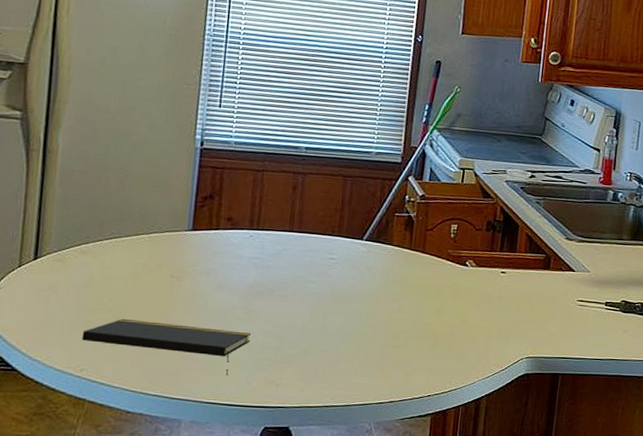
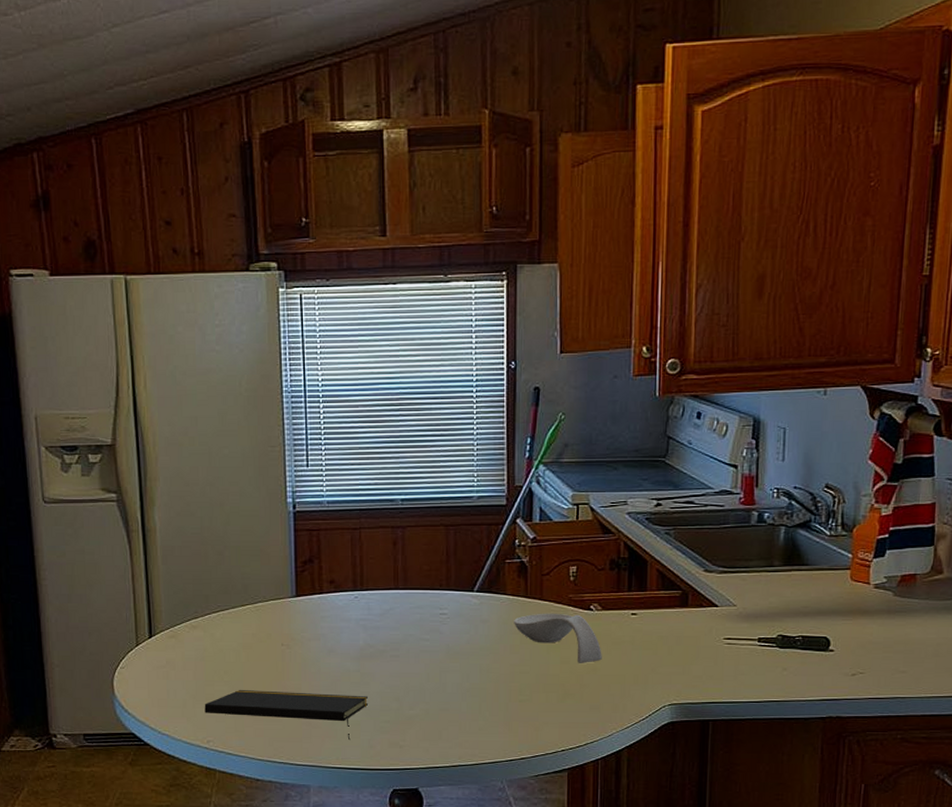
spoon rest: none [396,265,473,315] -> present [514,613,602,663]

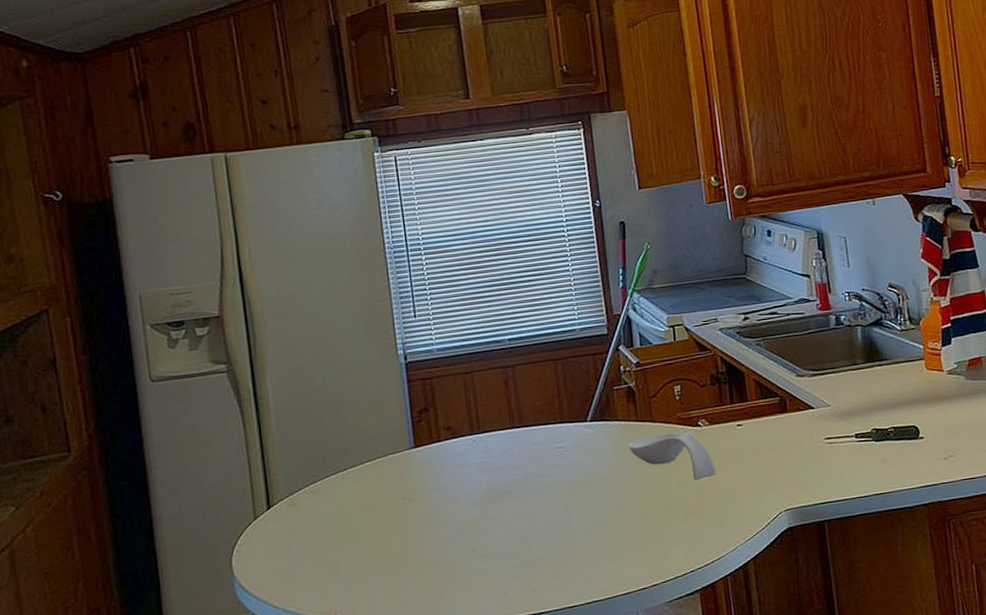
notepad: present [204,690,368,740] -> none [329,541,496,590]

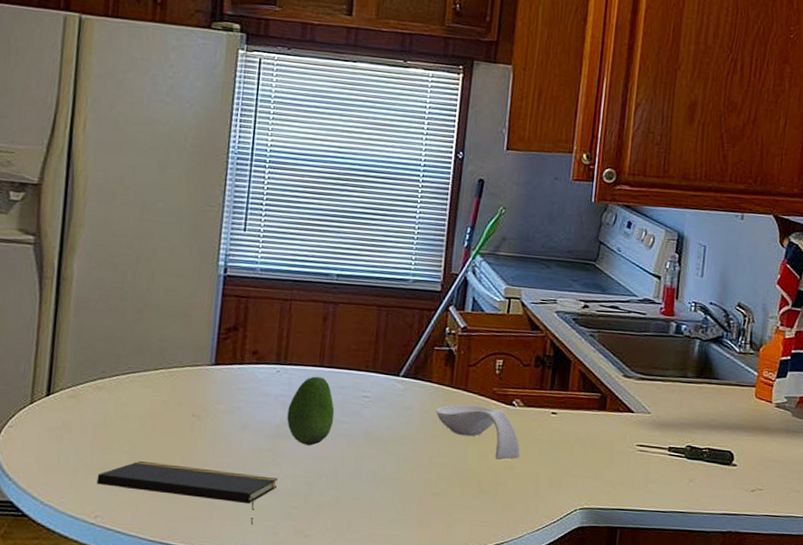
notepad: none [329,541,496,590] -> present [96,461,277,524]
fruit: none [490,437,536,505] -> present [287,376,335,446]

